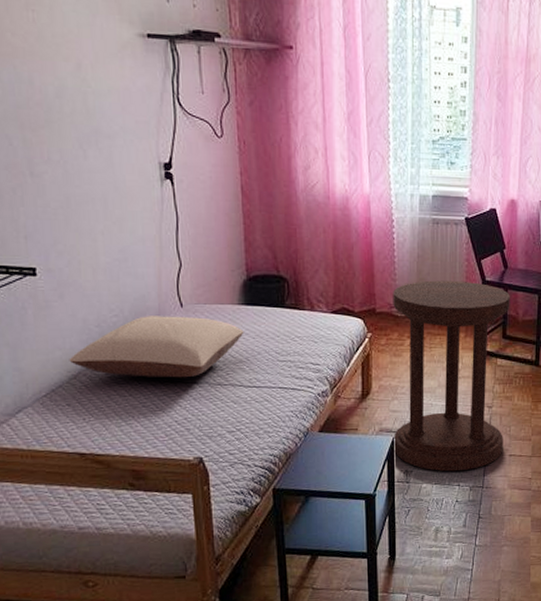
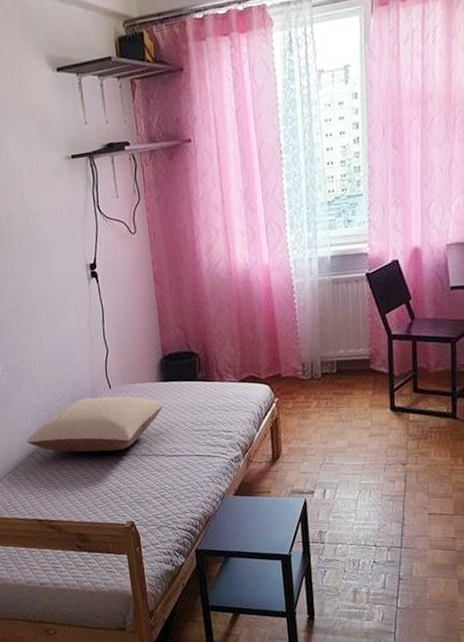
side table: present [393,280,510,472] -> none [297,337,422,532]

